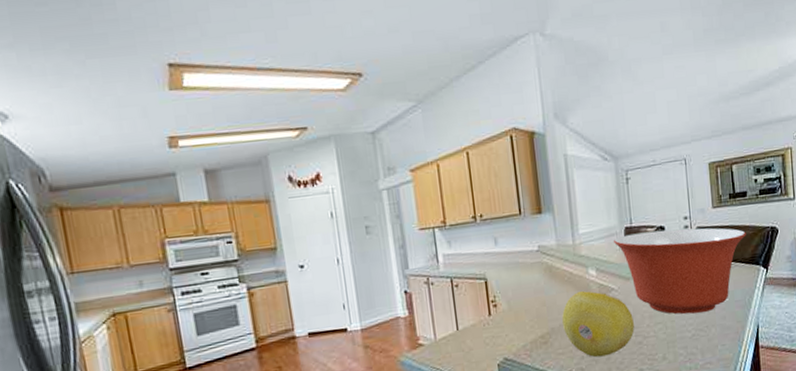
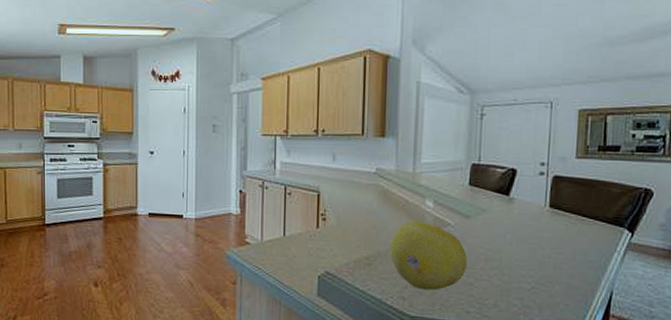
mixing bowl: present [613,227,746,314] -> none [456,171,613,266]

